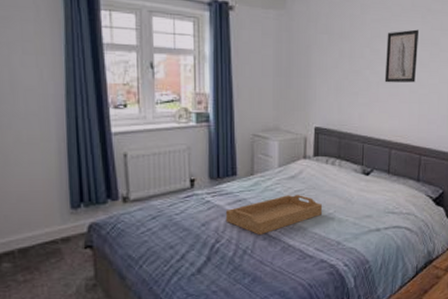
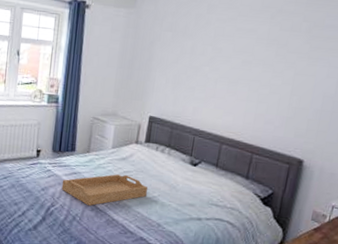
wall art: present [384,29,420,83] -> none [223,29,267,82]

